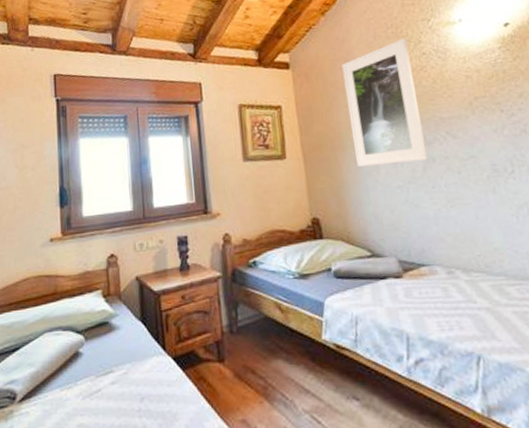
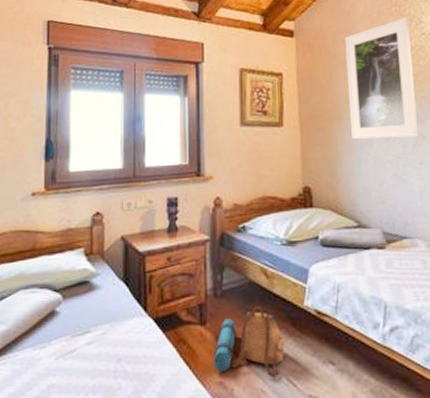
backpack: none [234,341,306,415] -> present [214,306,284,378]

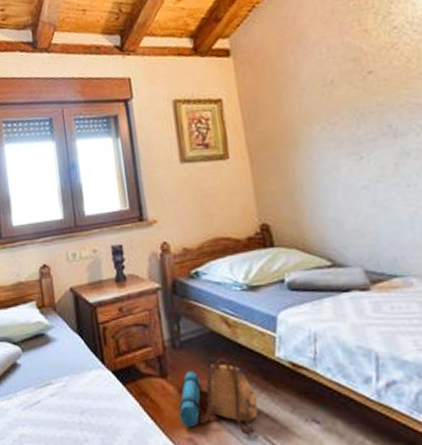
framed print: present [345,17,419,140] -> none [292,10,401,166]

